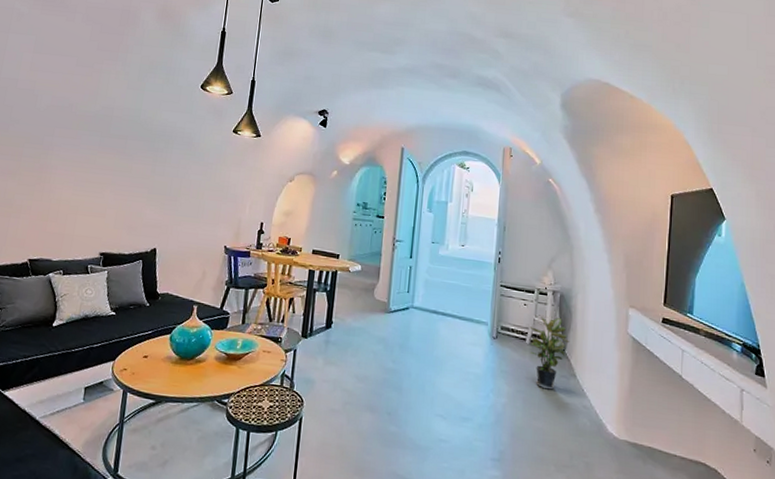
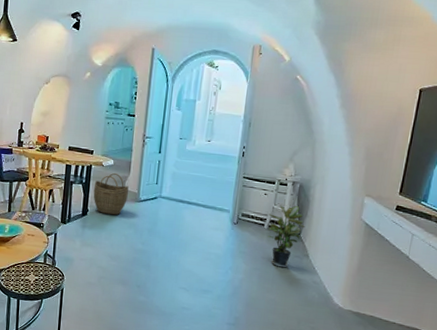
woven basket: none [338,280,378,329] -> present [93,173,129,216]

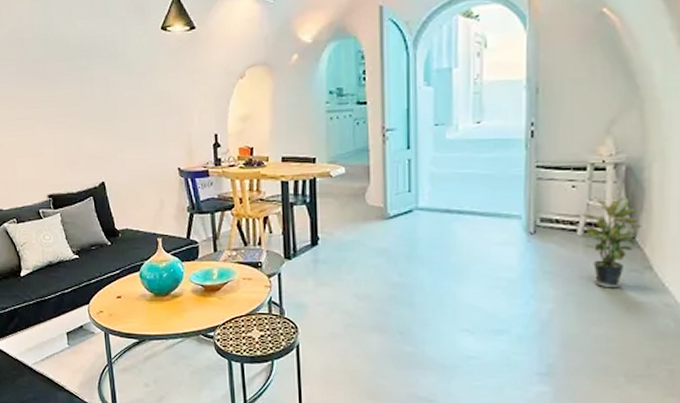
woven basket: present [93,173,129,216] -> none [322,185,371,241]

